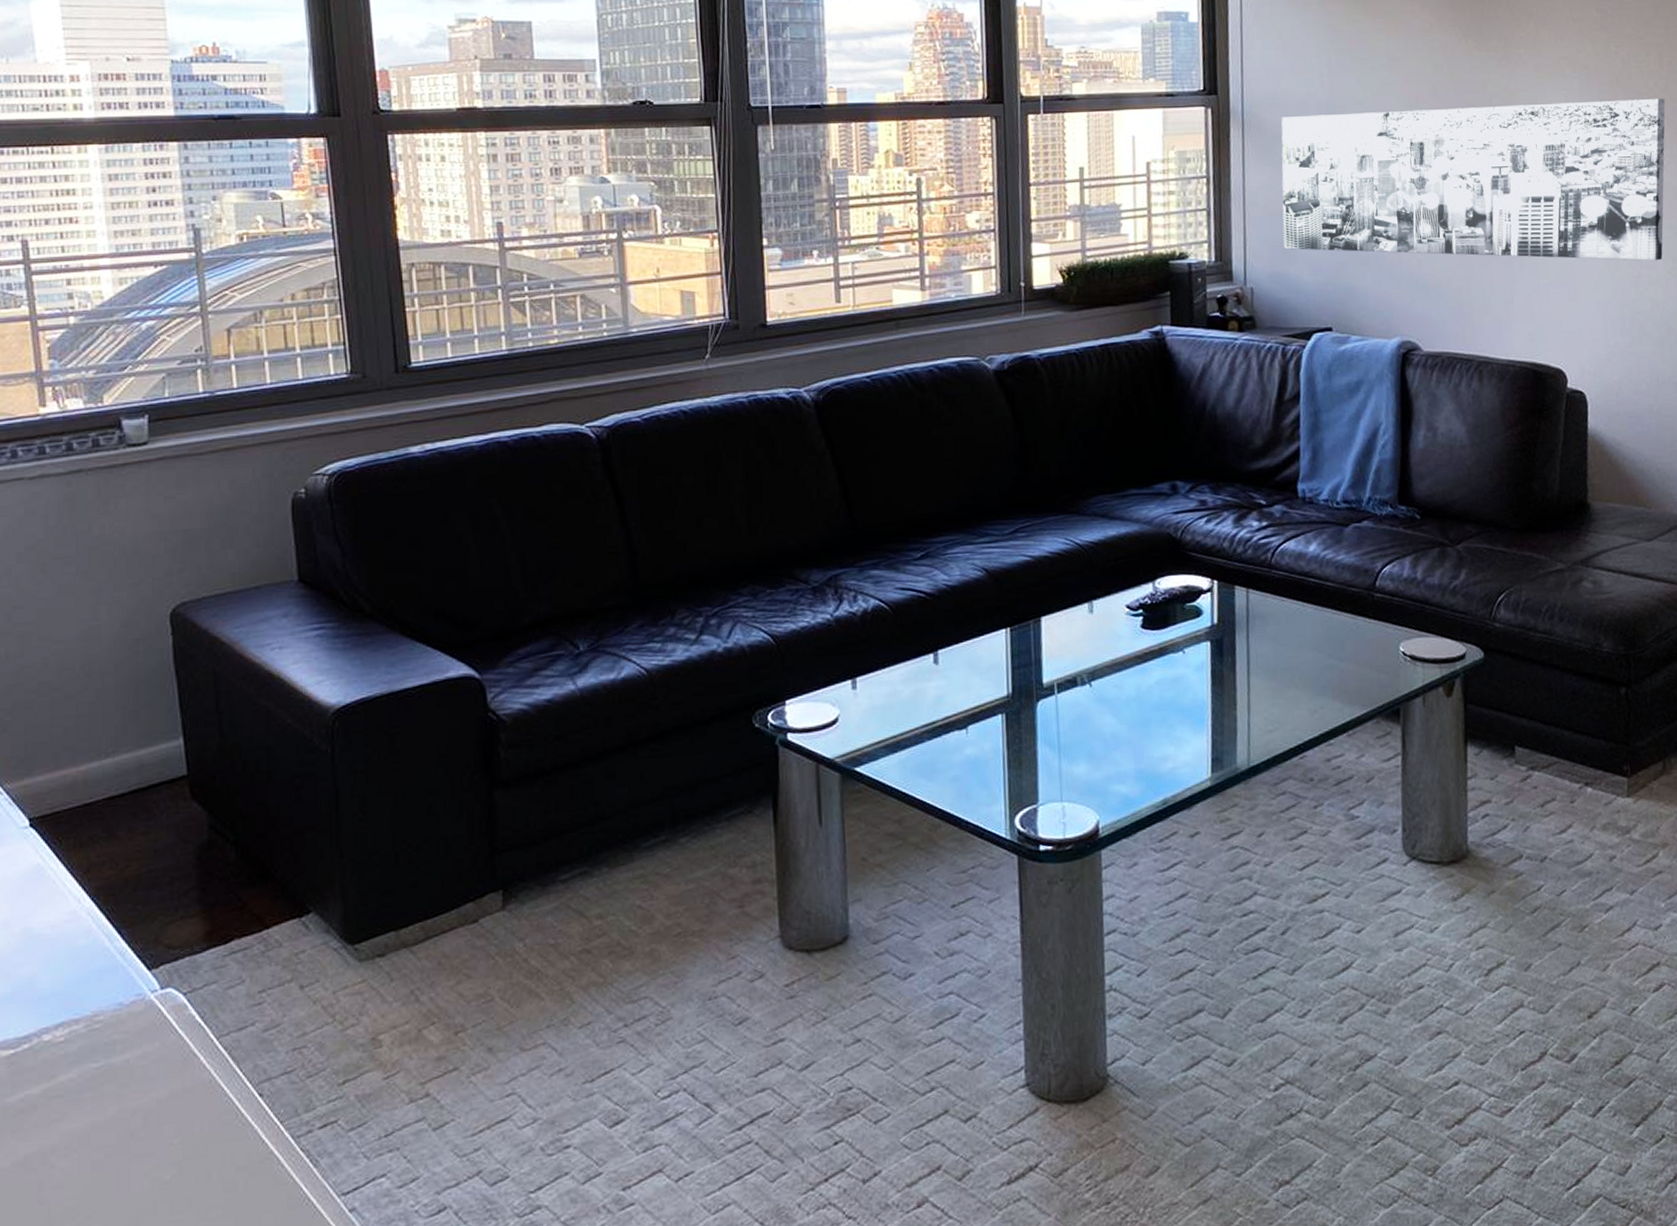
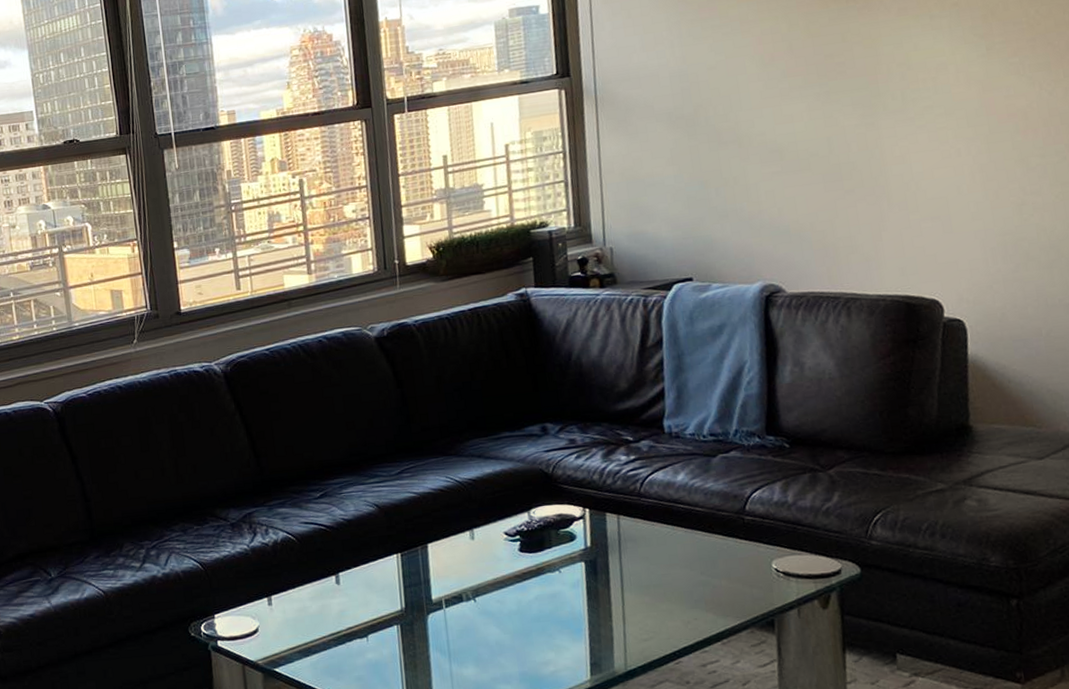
wall art: present [1281,98,1666,261] -> none [633,24,1050,210]

